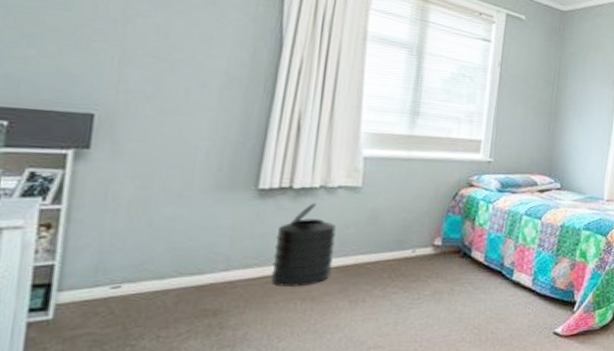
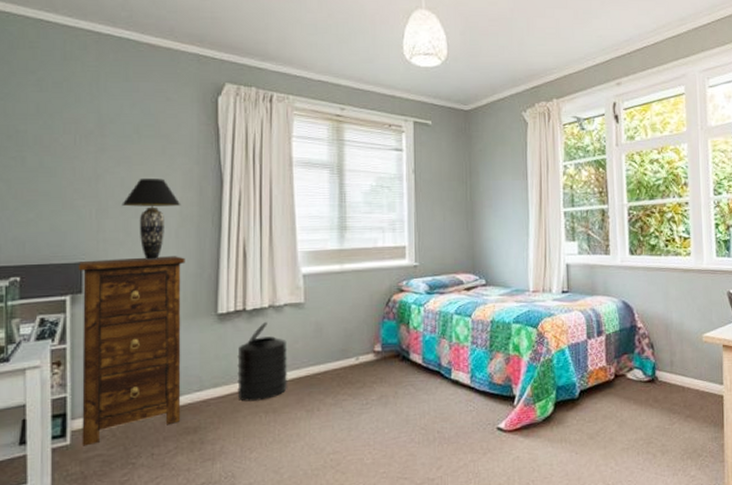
cabinet: none [68,112,227,323] -> present [77,256,185,446]
table lamp: none [153,29,229,121] -> present [122,179,181,260]

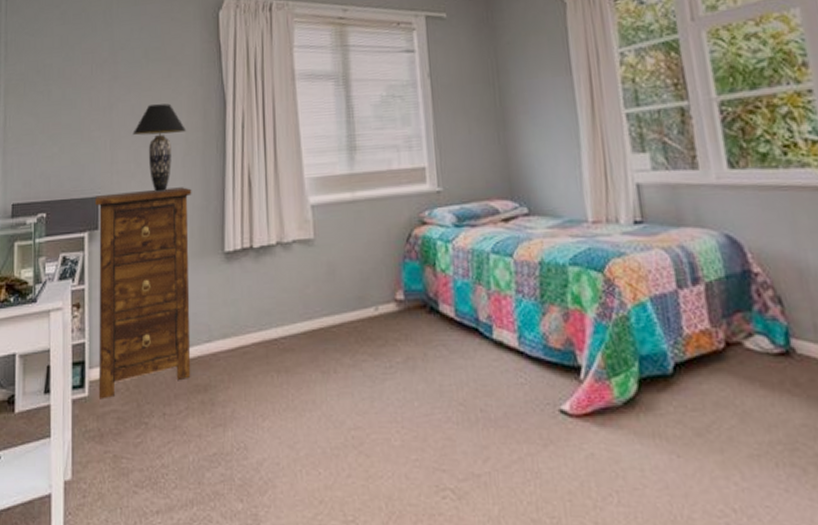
trash can: present [237,322,288,402] -> none [246,262,300,357]

